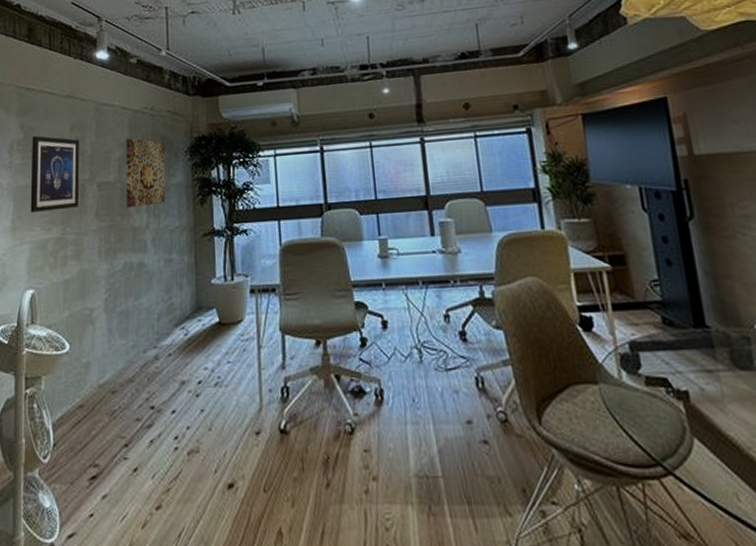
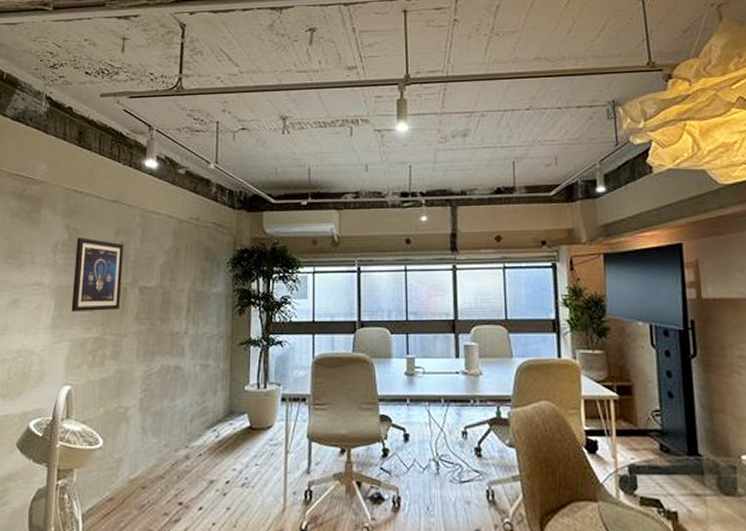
wall art: present [125,138,165,207] -> none [167,247,208,313]

